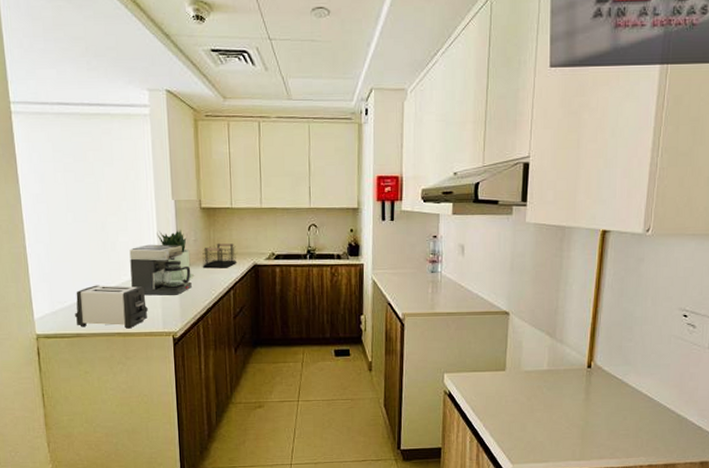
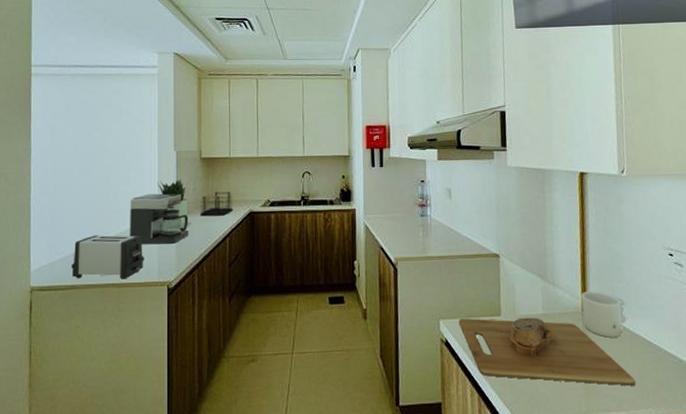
cutting board: none [463,372,632,437] -> present [458,317,636,386]
mug: none [587,349,633,393] -> present [581,291,628,338]

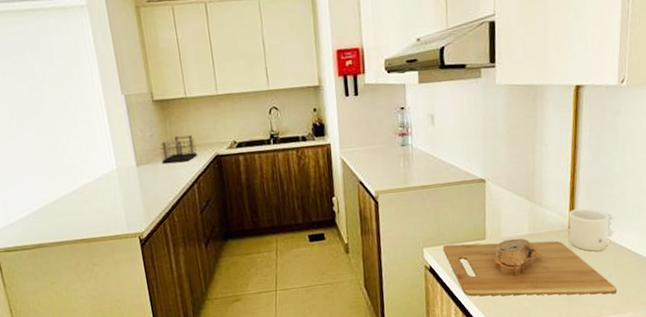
toaster: present [71,235,144,279] -> none [31,189,110,237]
coffee maker: present [130,193,189,245] -> none [83,142,153,198]
planter: present [158,179,191,229] -> none [109,126,154,178]

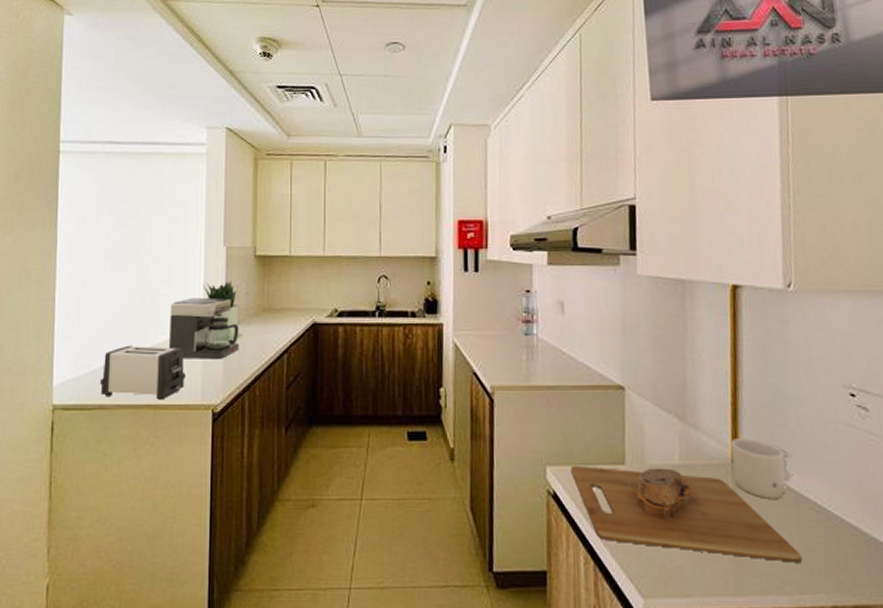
toaster: none [31,189,110,237] -> present [100,345,186,400]
coffee maker: none [83,142,153,198] -> present [169,297,239,359]
planter: none [109,126,154,178] -> present [203,281,242,341]
dish rack: present [160,135,197,165] -> none [252,296,293,327]

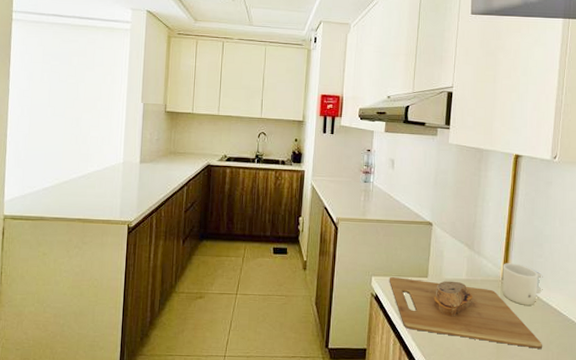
toaster: present [100,345,186,400] -> none [41,173,108,216]
coffee maker: present [169,297,239,359] -> none [96,140,151,188]
planter: present [203,281,242,341] -> none [124,129,153,175]

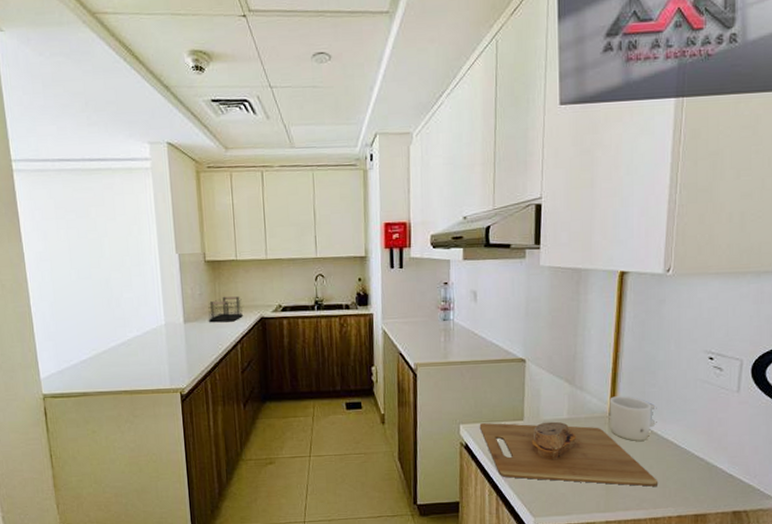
dish rack: none [161,143,193,166] -> present [208,296,243,323]

